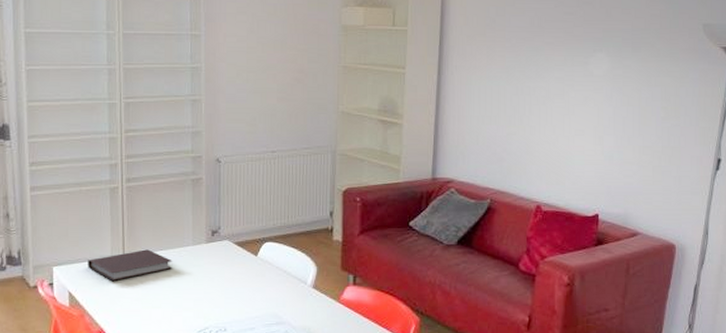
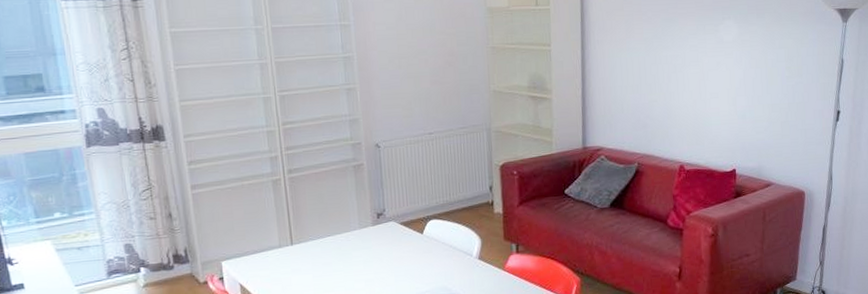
notebook: present [88,249,173,282] -> none [256,236,342,271]

